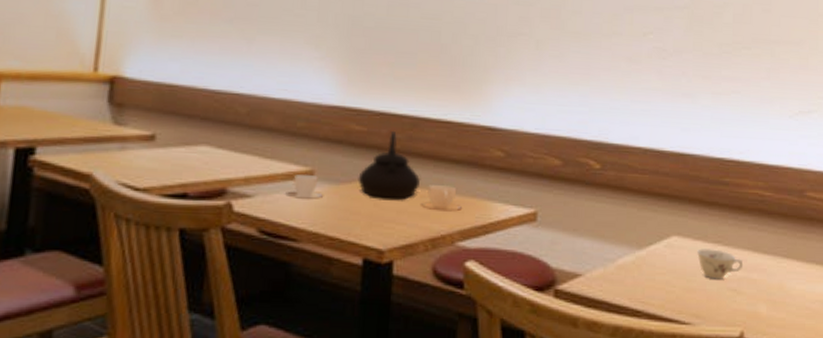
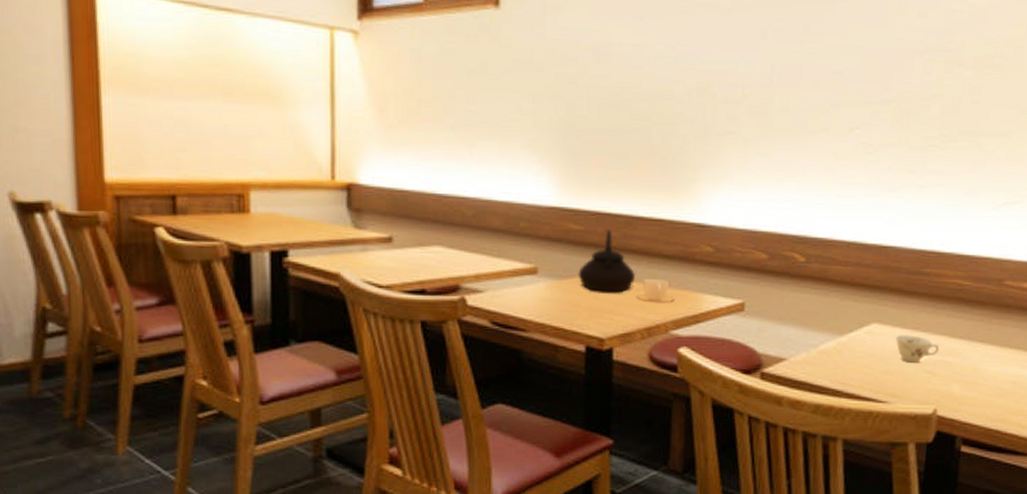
teacup: present [285,175,324,200] -> none [513,271,548,294]

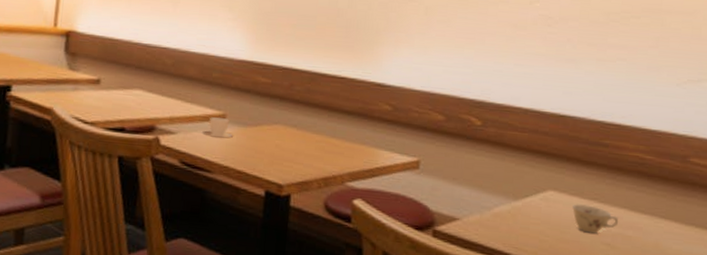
teacup: none [513,271,548,294] -> present [202,117,234,139]
teapot: present [578,229,636,294] -> none [262,83,317,144]
teacup: present [637,279,675,303] -> none [316,131,352,156]

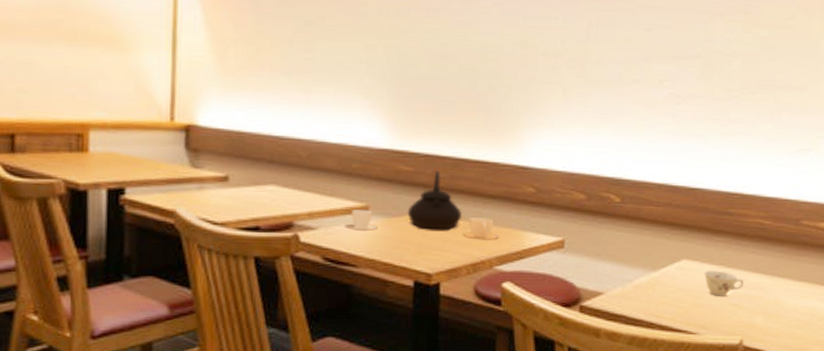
teapot: none [262,83,317,144] -> present [407,170,463,232]
teacup: none [316,131,352,156] -> present [463,217,499,240]

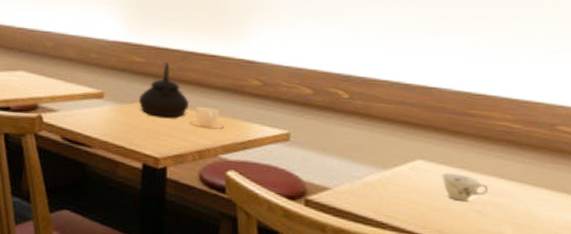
teacup: present [345,210,378,232] -> none [82,95,112,116]

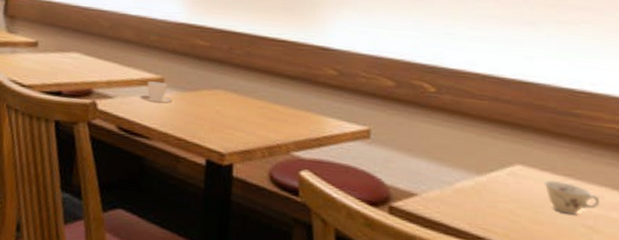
teacup: none [82,95,112,116] -> present [140,81,173,104]
teapot: present [138,62,190,119] -> none [201,46,259,111]
teacup: present [190,107,224,130] -> none [258,97,297,123]

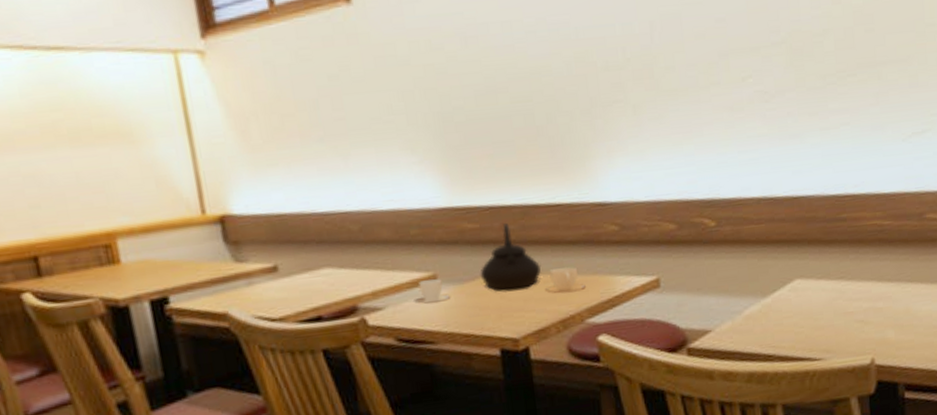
teapot: none [201,46,259,111] -> present [480,222,541,293]
teacup: none [258,97,297,123] -> present [545,267,586,294]
teacup: present [545,180,600,215] -> none [821,285,868,314]

